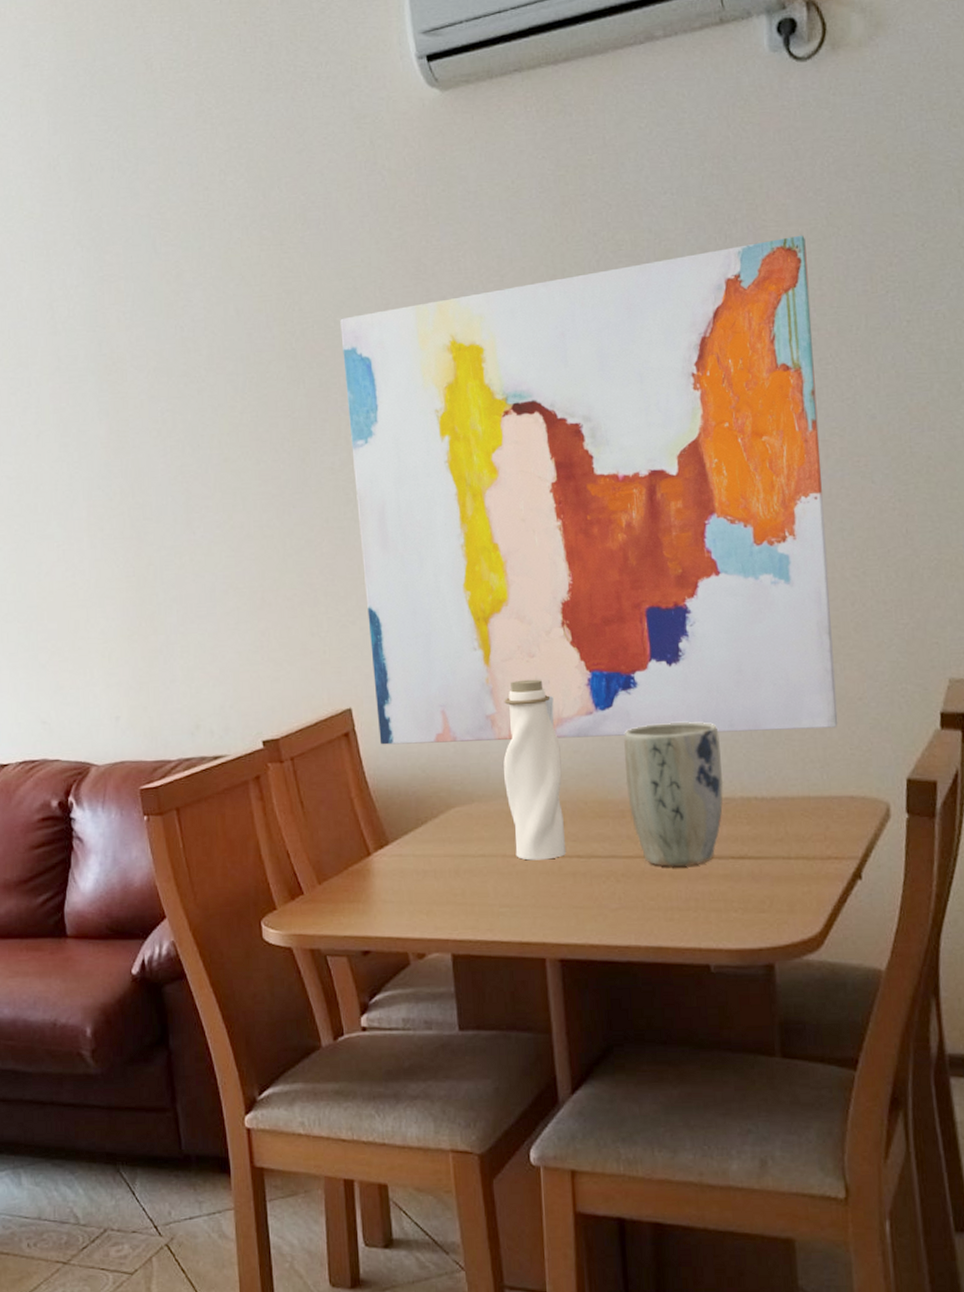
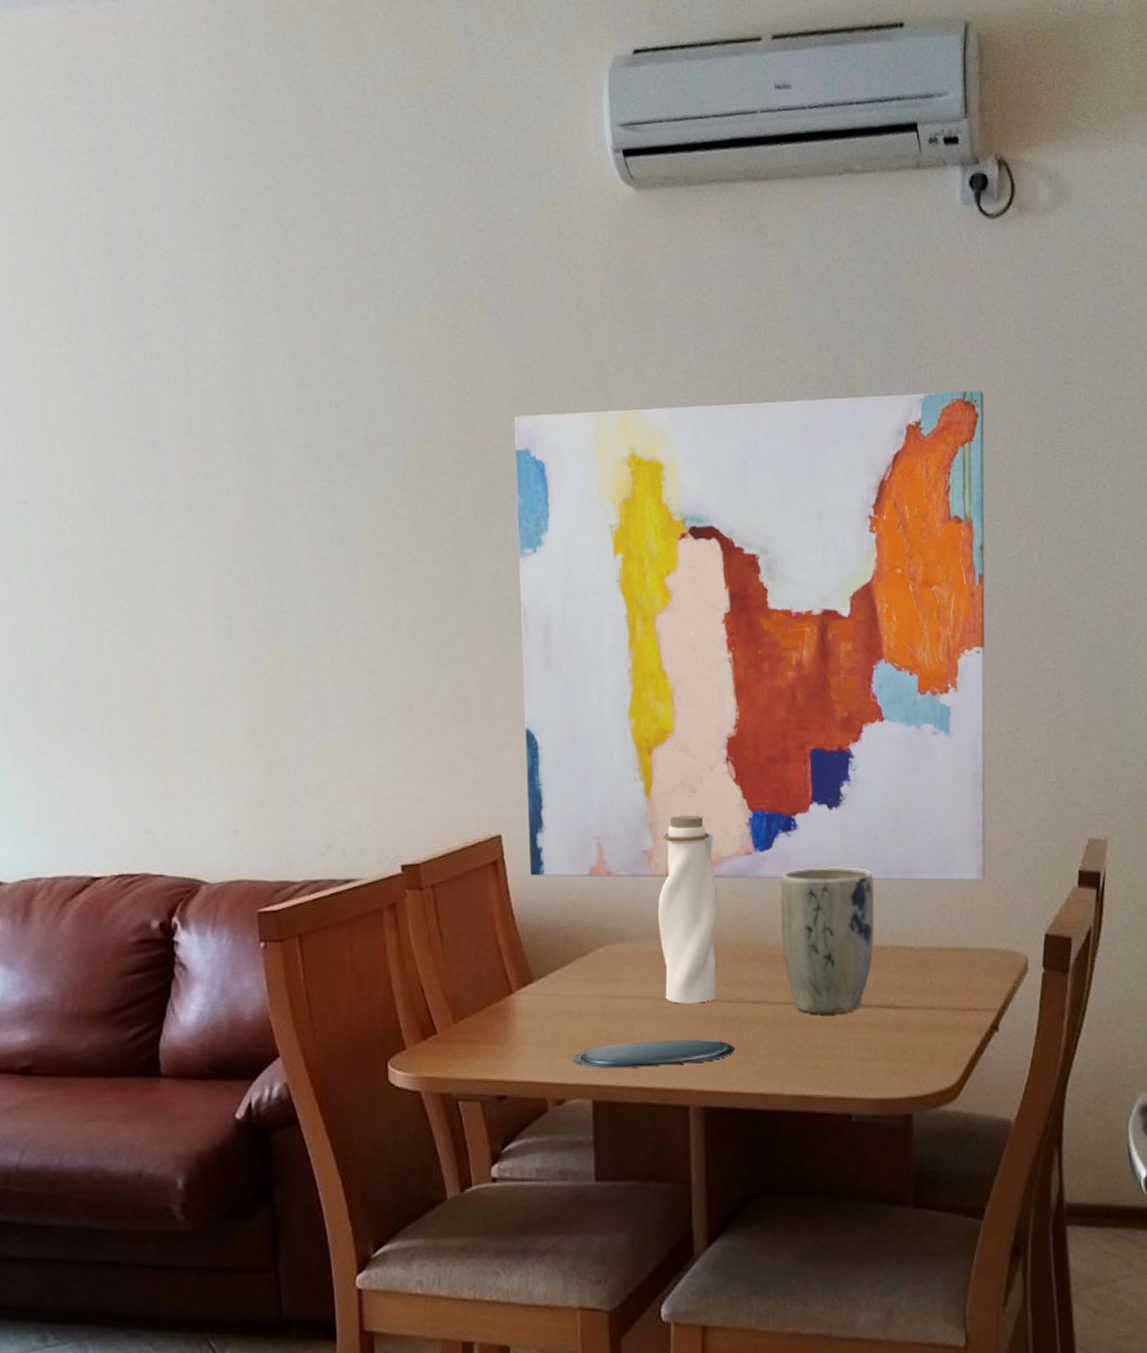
oval tray: none [430,894,588,924] -> present [572,1039,736,1068]

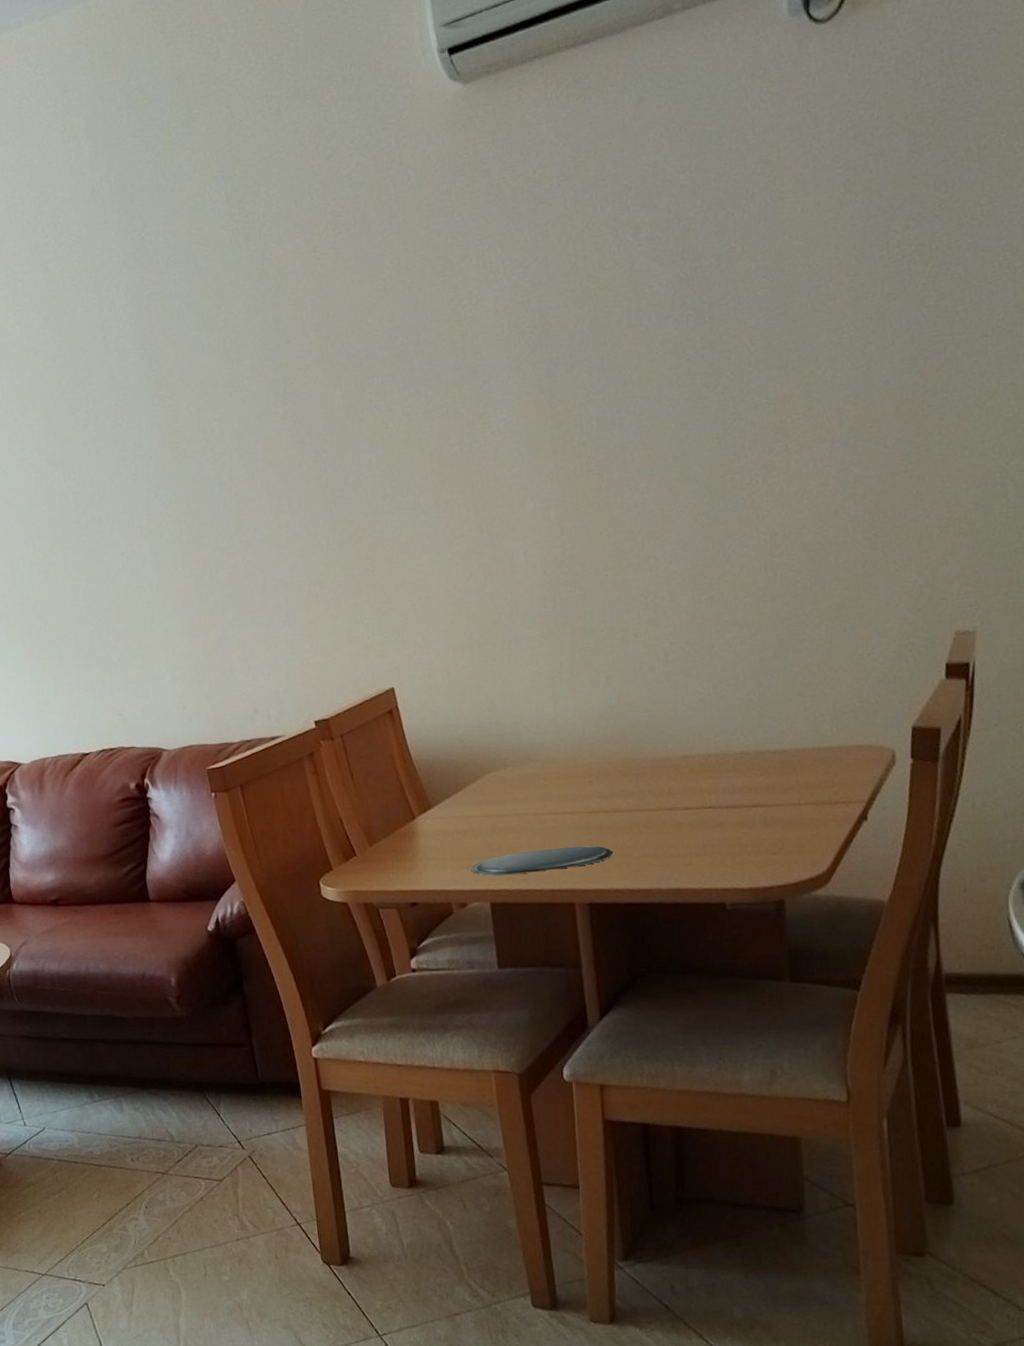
wall art: present [514,390,986,882] -> none [372,204,848,720]
water bottle: present [657,815,717,1004] -> none [534,652,593,817]
plant pot: present [780,868,875,1015] -> none [645,684,739,818]

